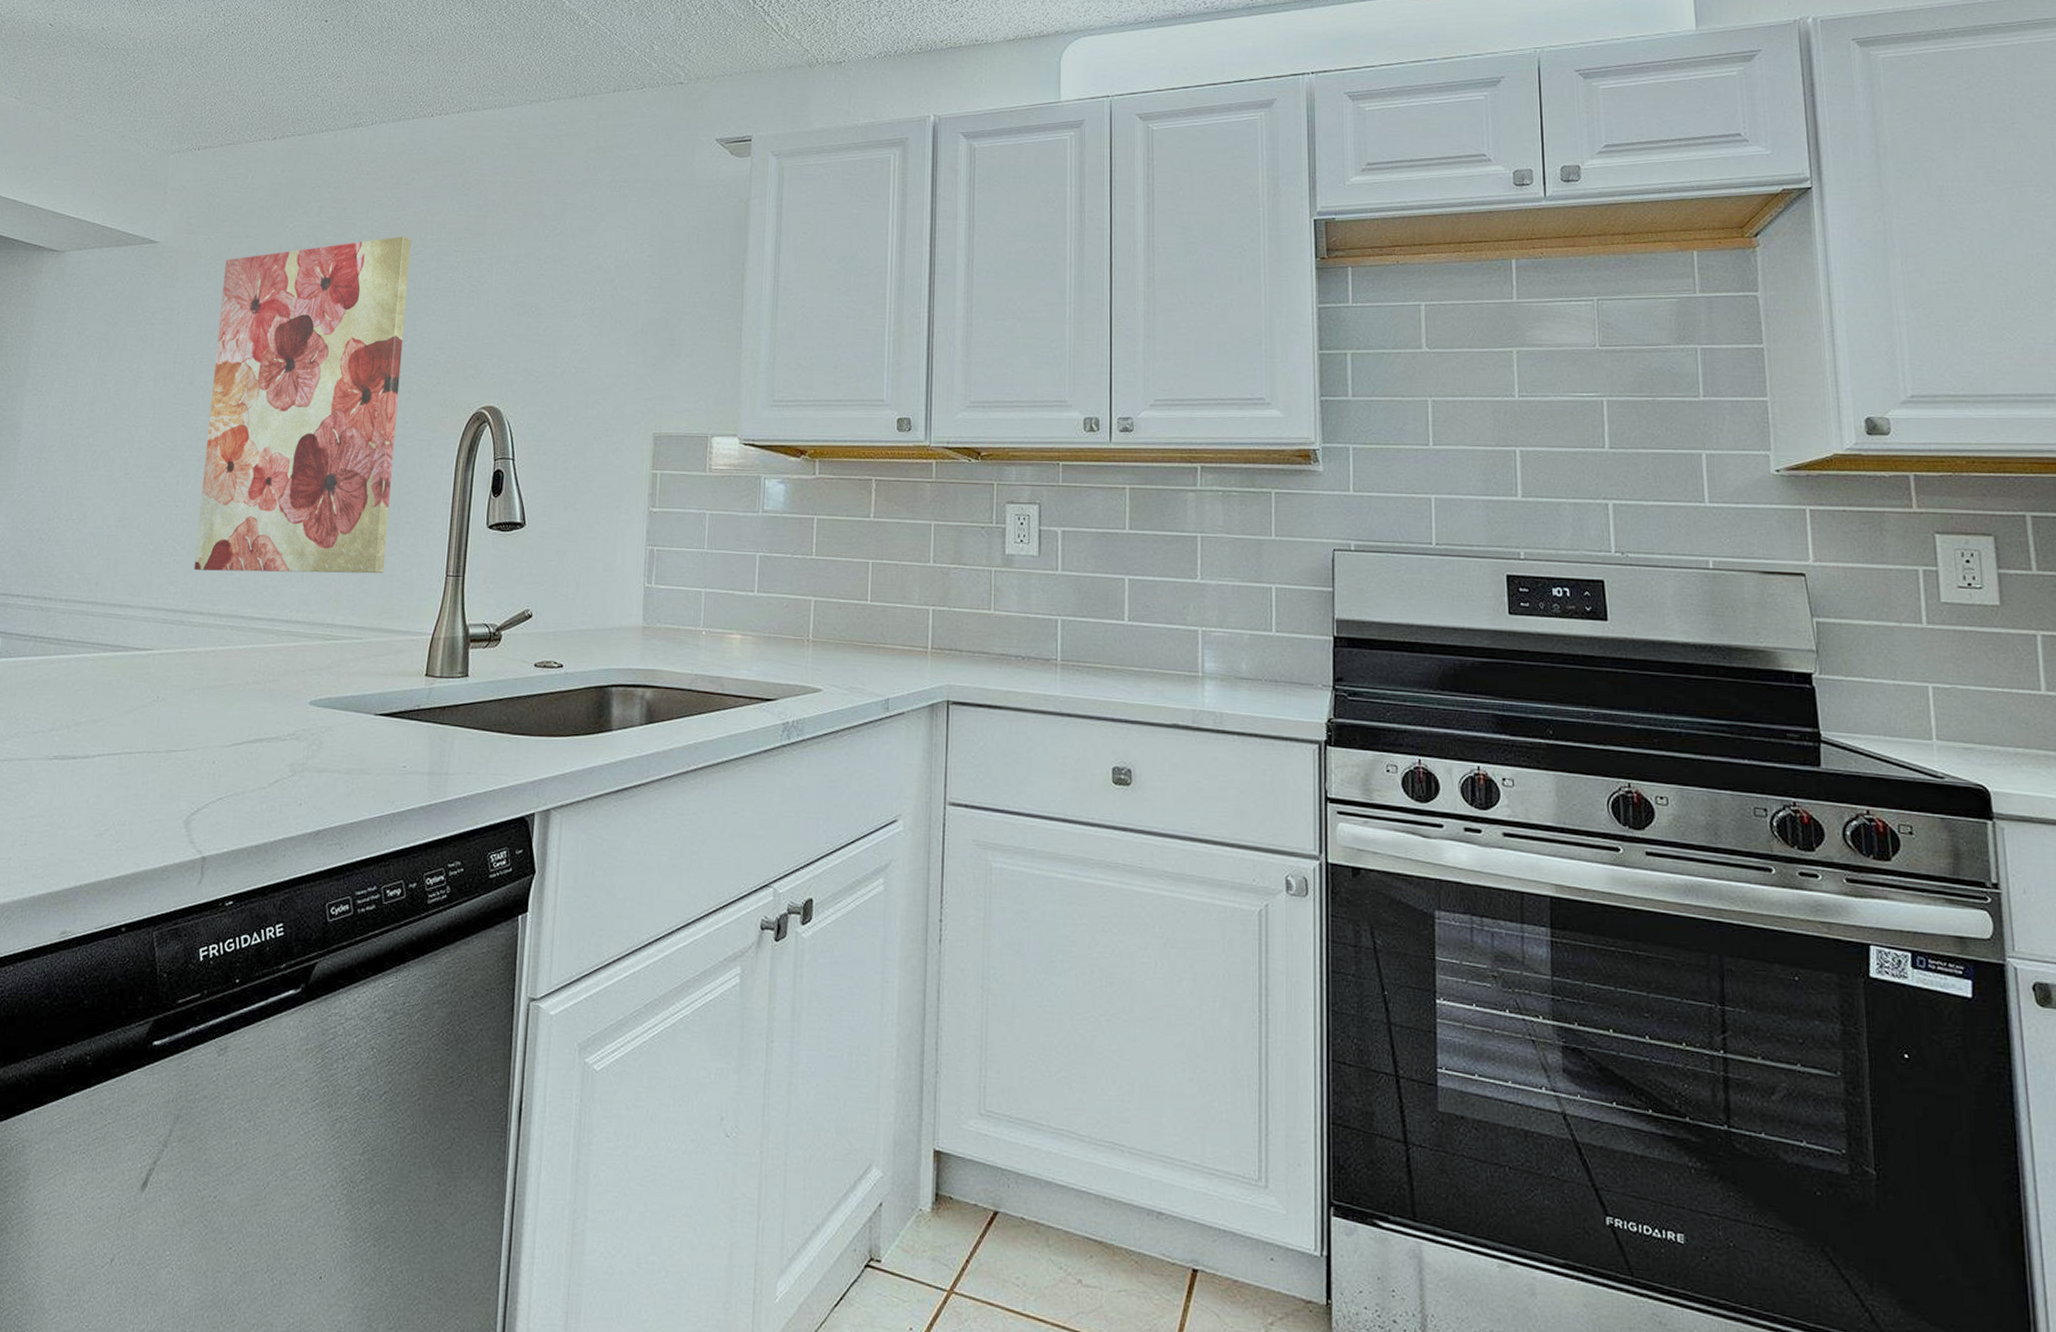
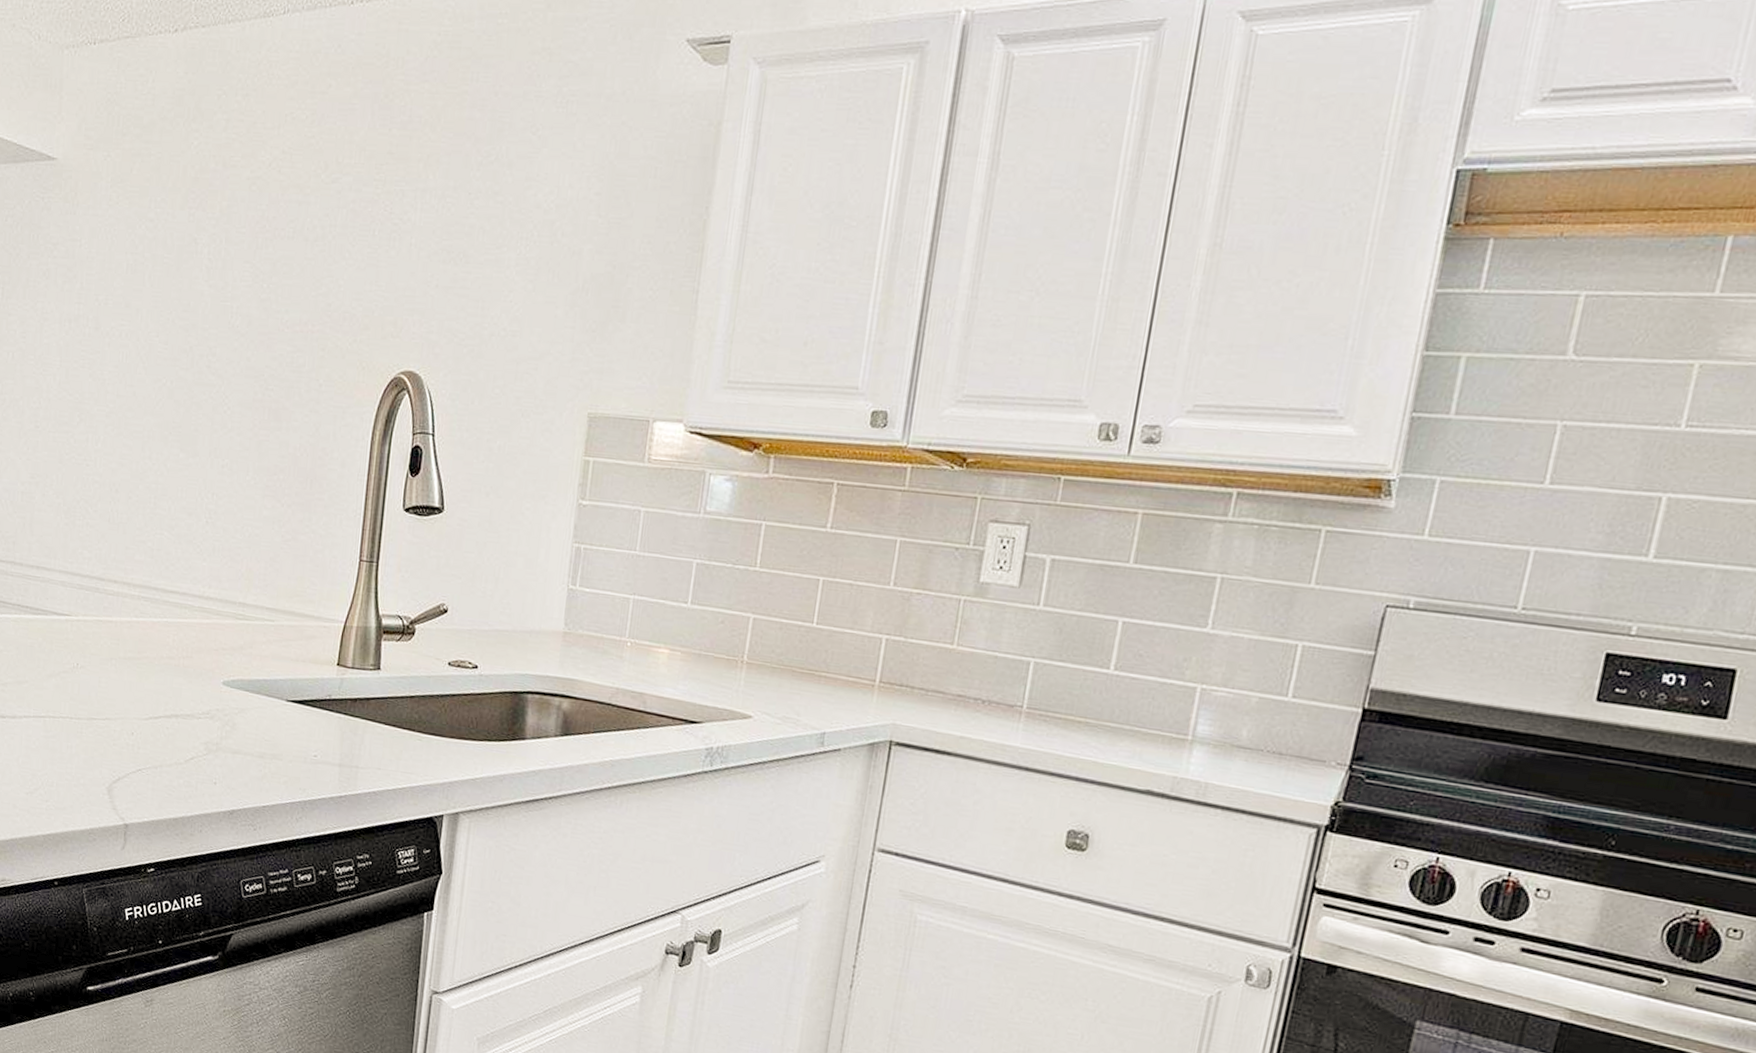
wall art: present [194,236,411,574] -> none [106,159,327,554]

